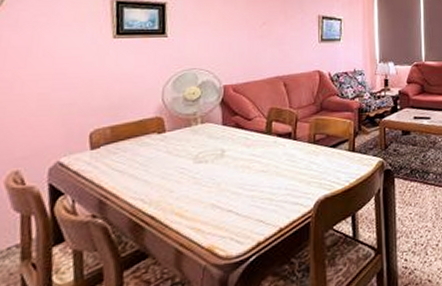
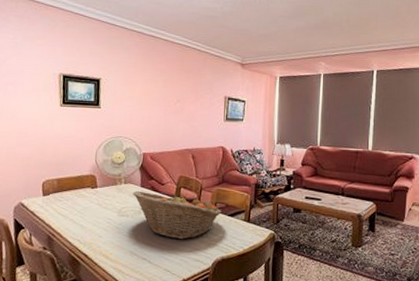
fruit basket: none [212,126,322,182] -> present [133,190,222,240]

